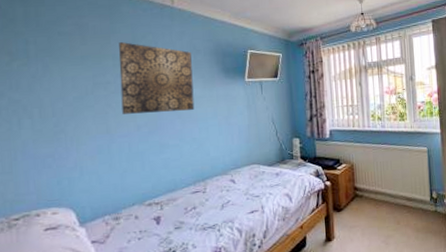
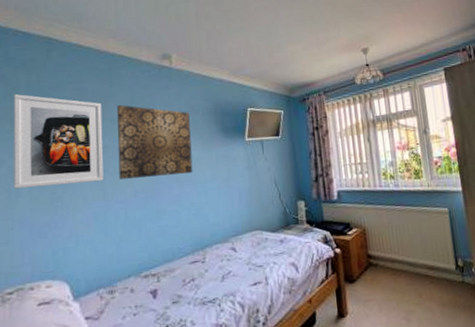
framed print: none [10,26,107,121] -> present [13,93,104,189]

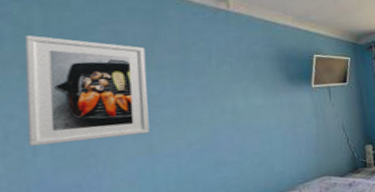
wall art: present [117,105,193,179] -> none [164,50,256,131]

